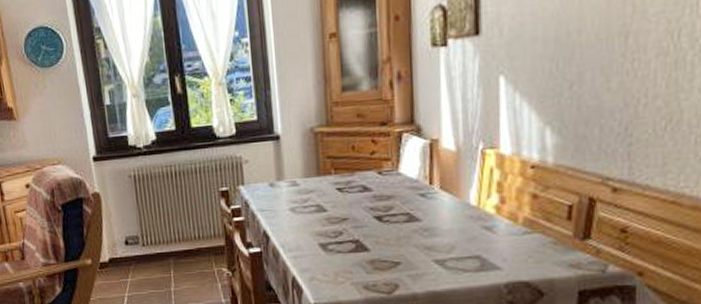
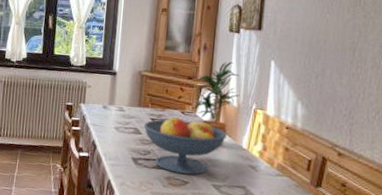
fruit bowl: none [328,177,447,253] -> present [143,117,228,175]
potted plant: none [386,89,459,192] -> present [191,61,240,135]

